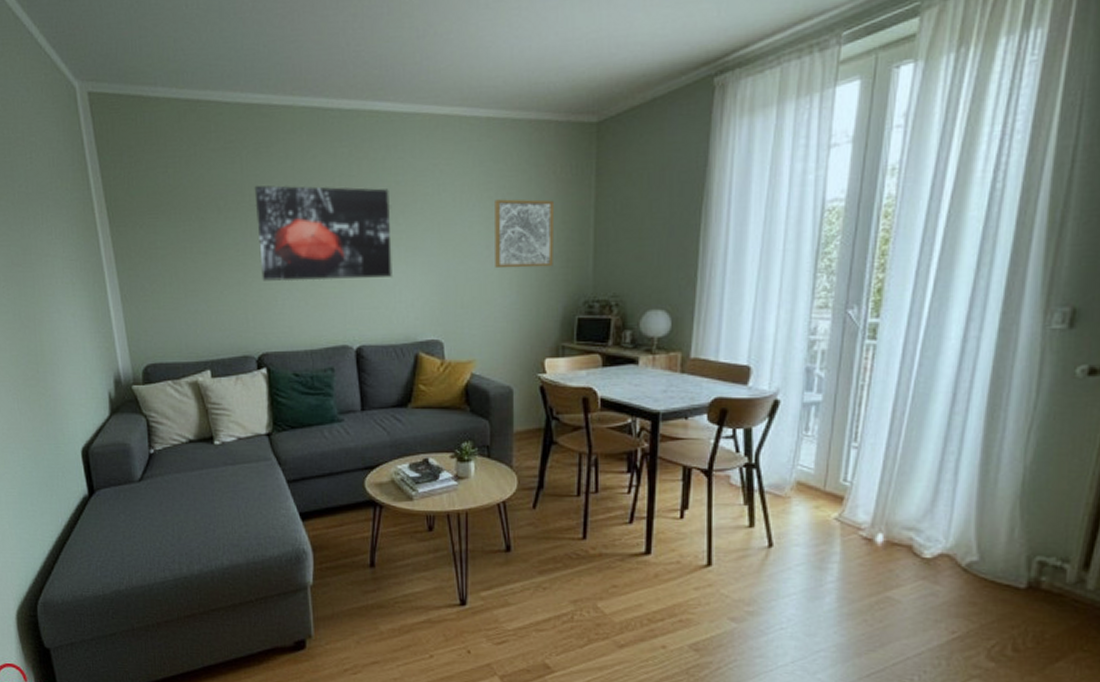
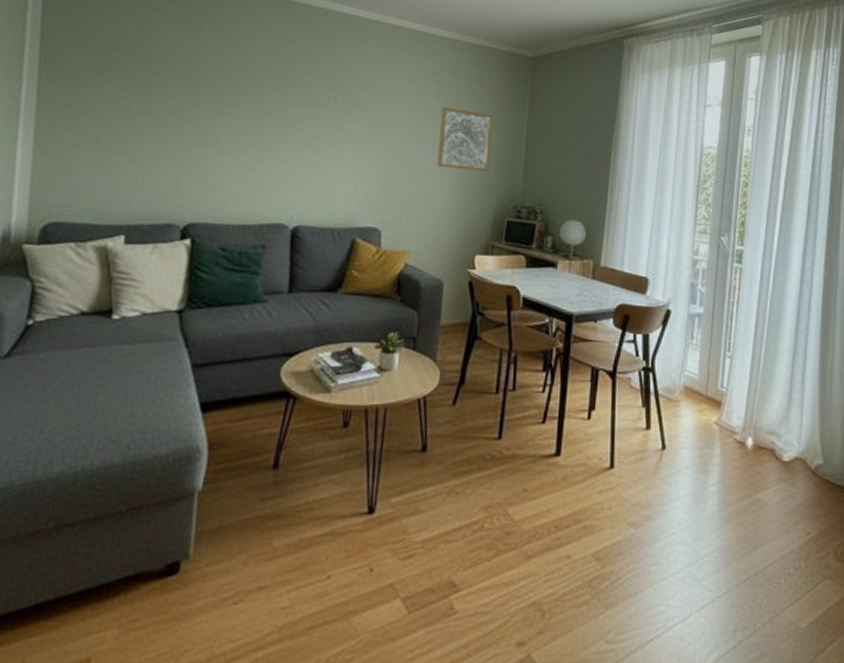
wall art: present [254,185,392,282] -> none [202,57,346,162]

